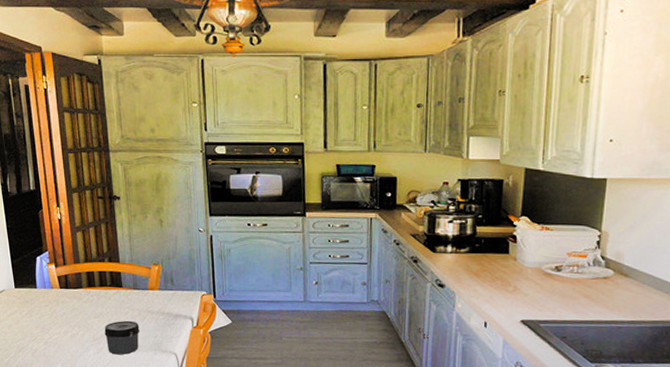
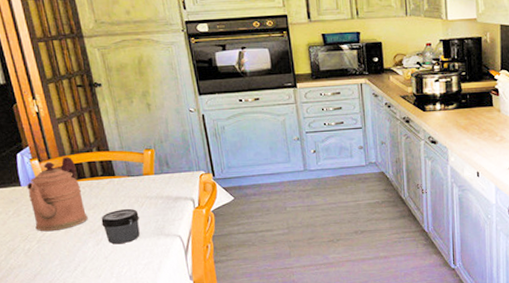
coffeepot: none [42,264,92,335] -> present [27,157,88,232]

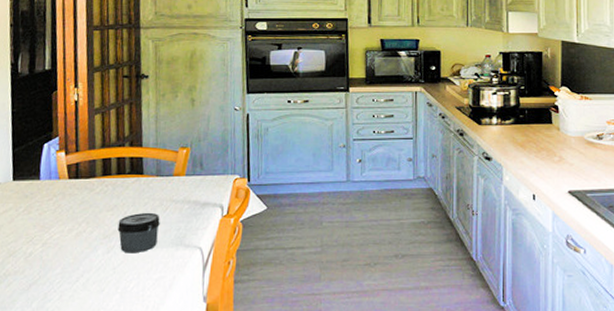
coffeepot: present [27,157,88,232] -> none [44,150,104,234]

